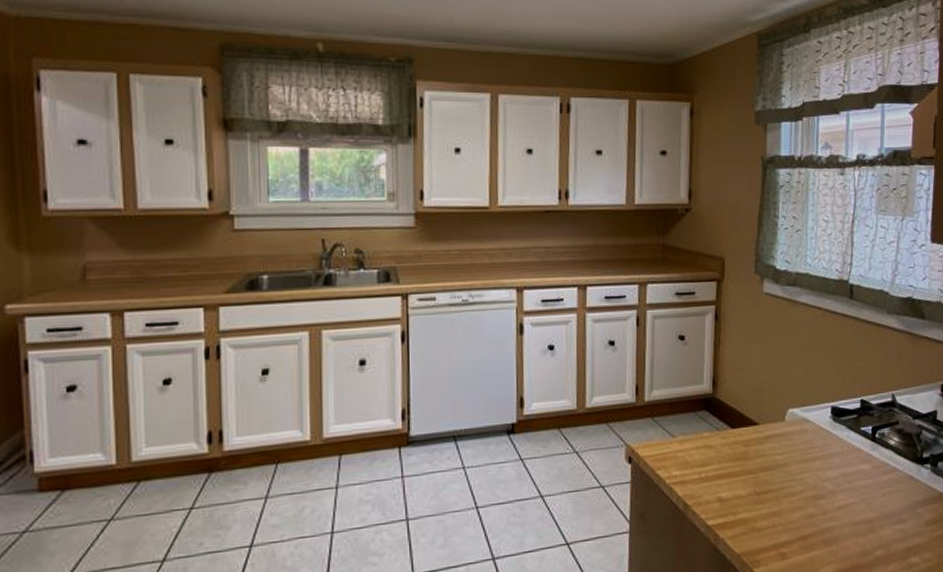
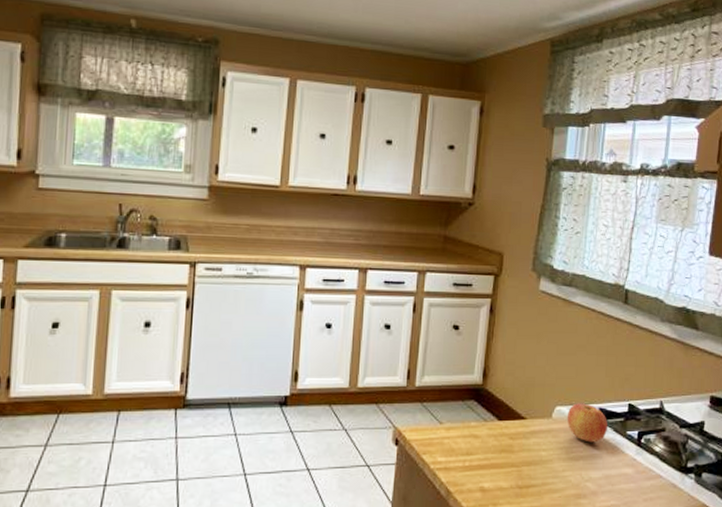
apple: none [800,403,841,442] -> present [567,403,607,443]

